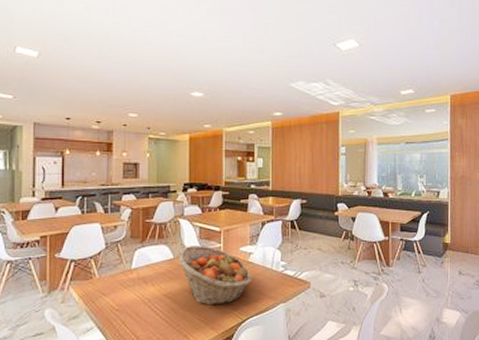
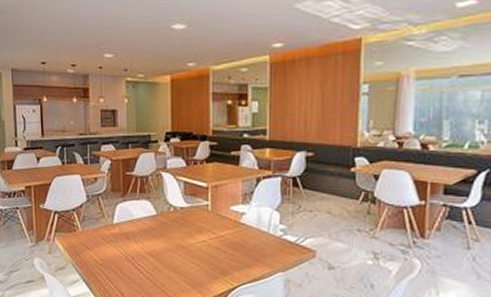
fruit basket: present [178,246,251,306] -> none [161,202,244,269]

